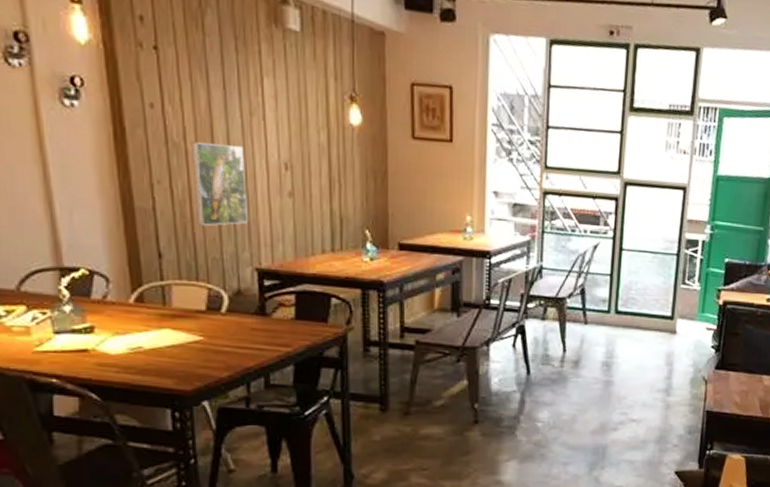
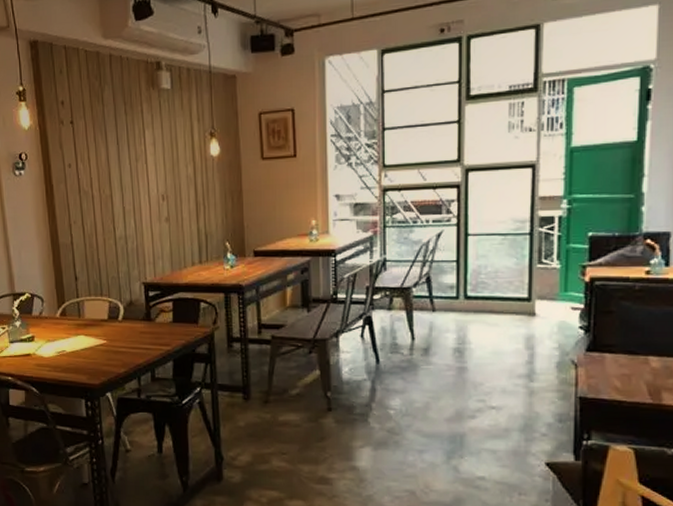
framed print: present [192,142,248,227] -> none [96,187,136,253]

